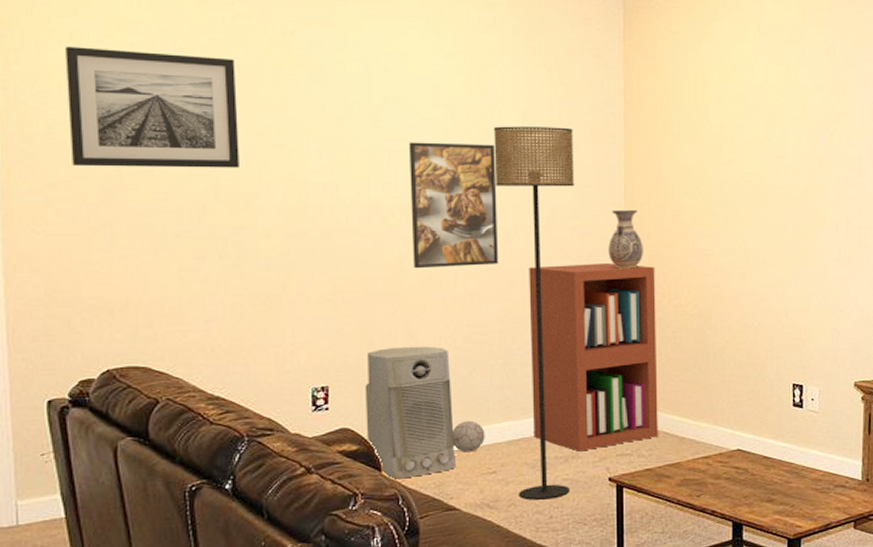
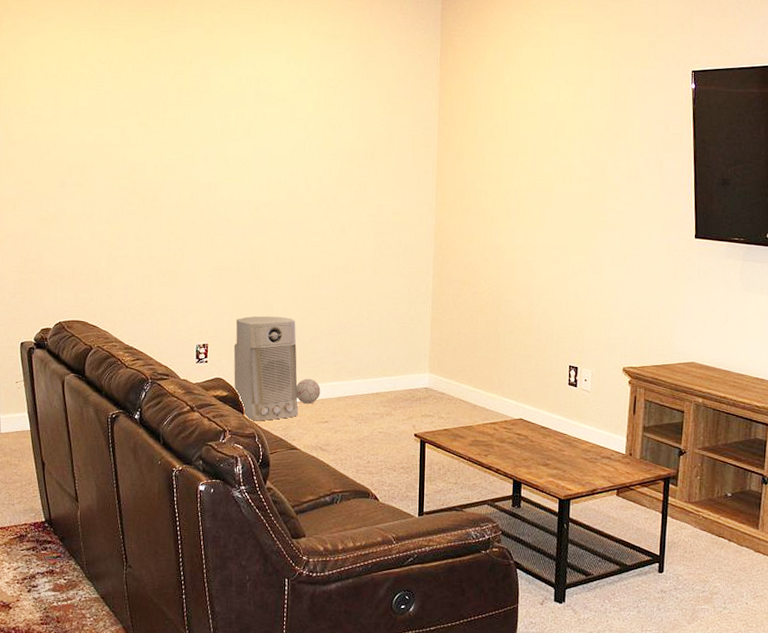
wall art: present [64,46,239,168] -> none [36,75,151,170]
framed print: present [408,142,499,269] -> none [271,150,336,254]
floor lamp: present [494,126,574,500] -> none [335,138,397,447]
bookshelf: present [529,263,658,452] -> none [357,254,458,410]
vase: present [608,209,643,269] -> none [421,209,449,260]

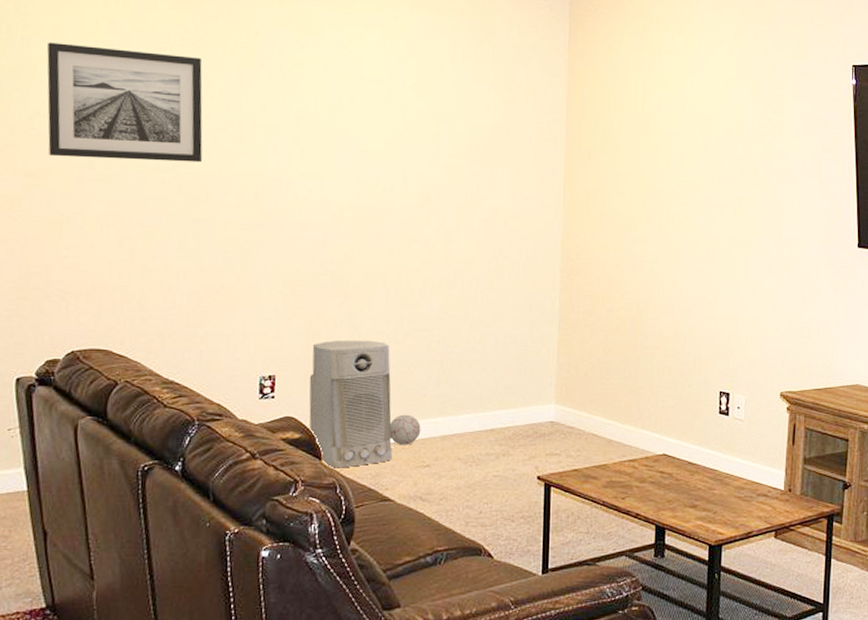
wall art: none [36,75,151,170] -> present [46,42,203,163]

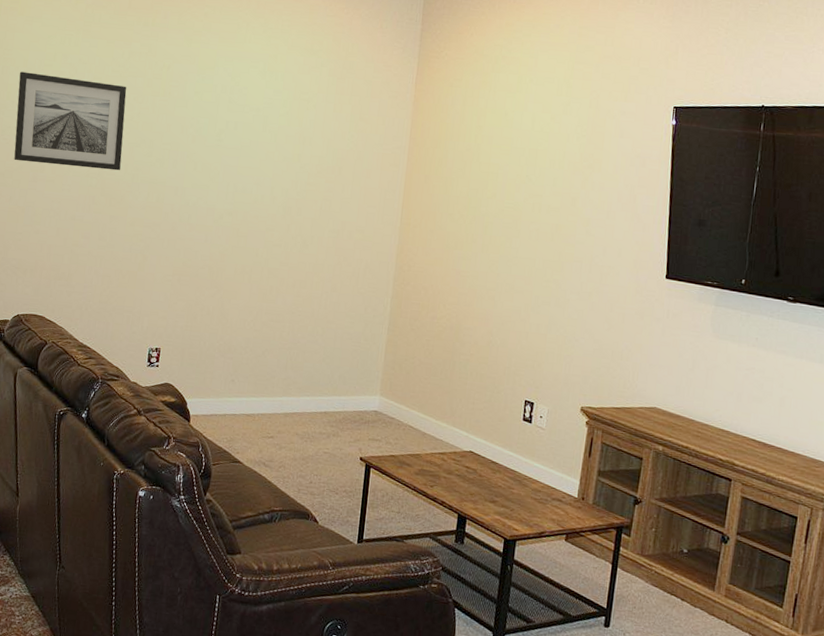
air purifier: present [309,339,393,468] -> none [182,323,250,431]
decorative ball: present [390,414,421,445] -> none [243,391,269,418]

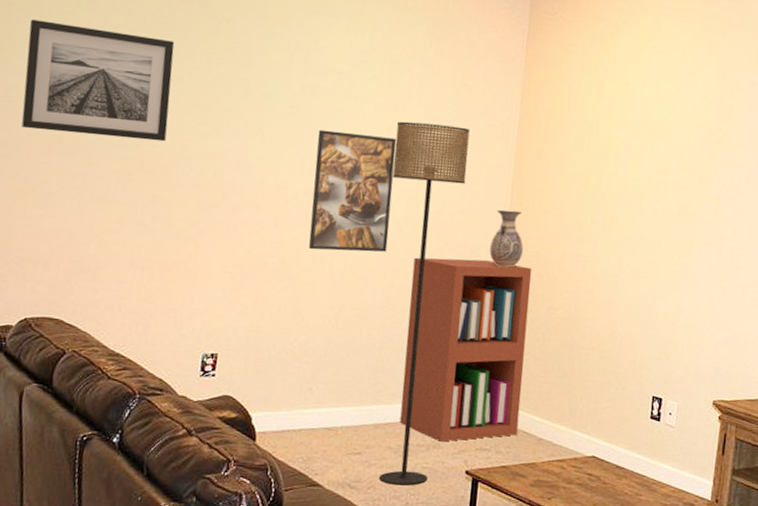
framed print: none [232,159,304,266] -> present [308,129,397,252]
floor lamp: none [288,151,366,467] -> present [379,121,470,486]
bookshelf: none [305,270,419,431] -> present [400,257,532,442]
vase: none [382,229,411,281] -> present [489,209,523,268]

